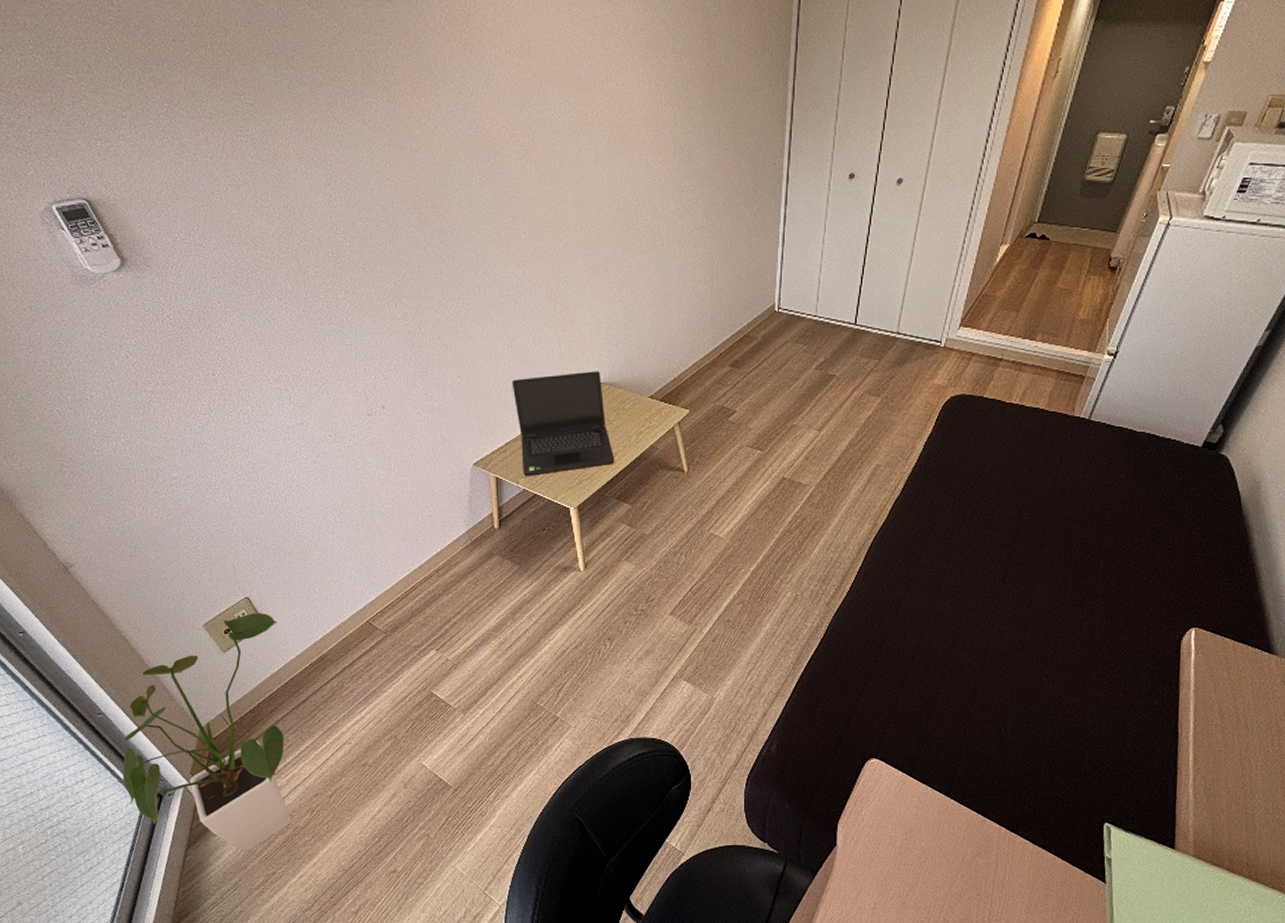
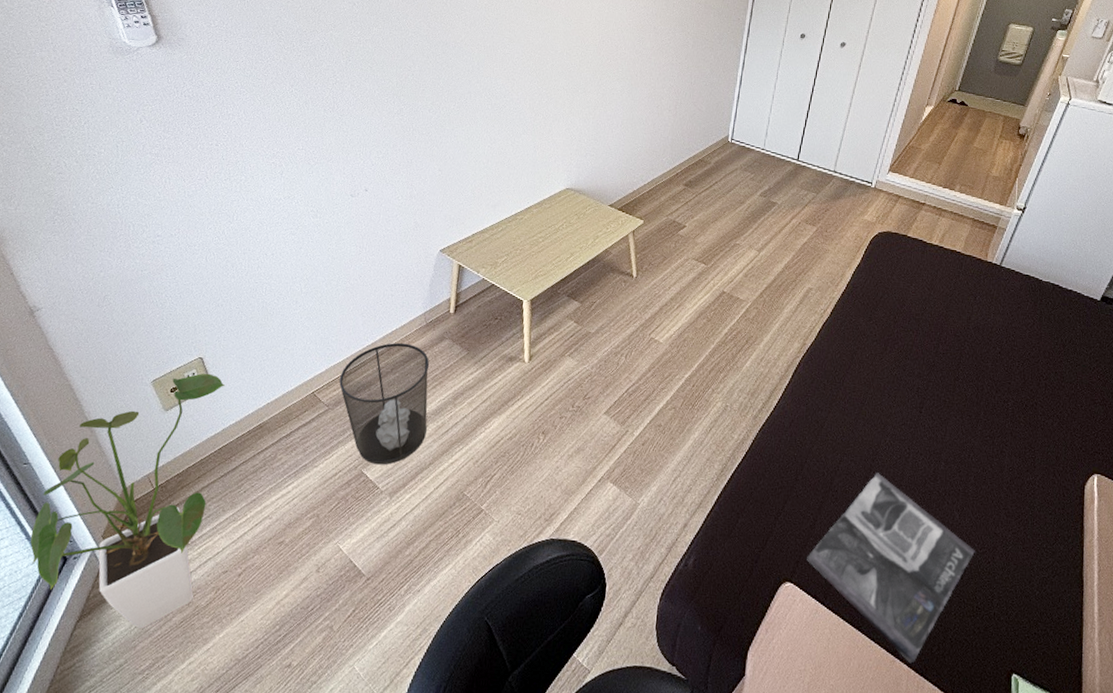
waste bin: none [392,563,490,684] -> present [339,342,430,465]
laptop: present [513,371,615,476] -> none [484,177,571,267]
magazine: none [891,647,1065,822] -> present [807,472,975,664]

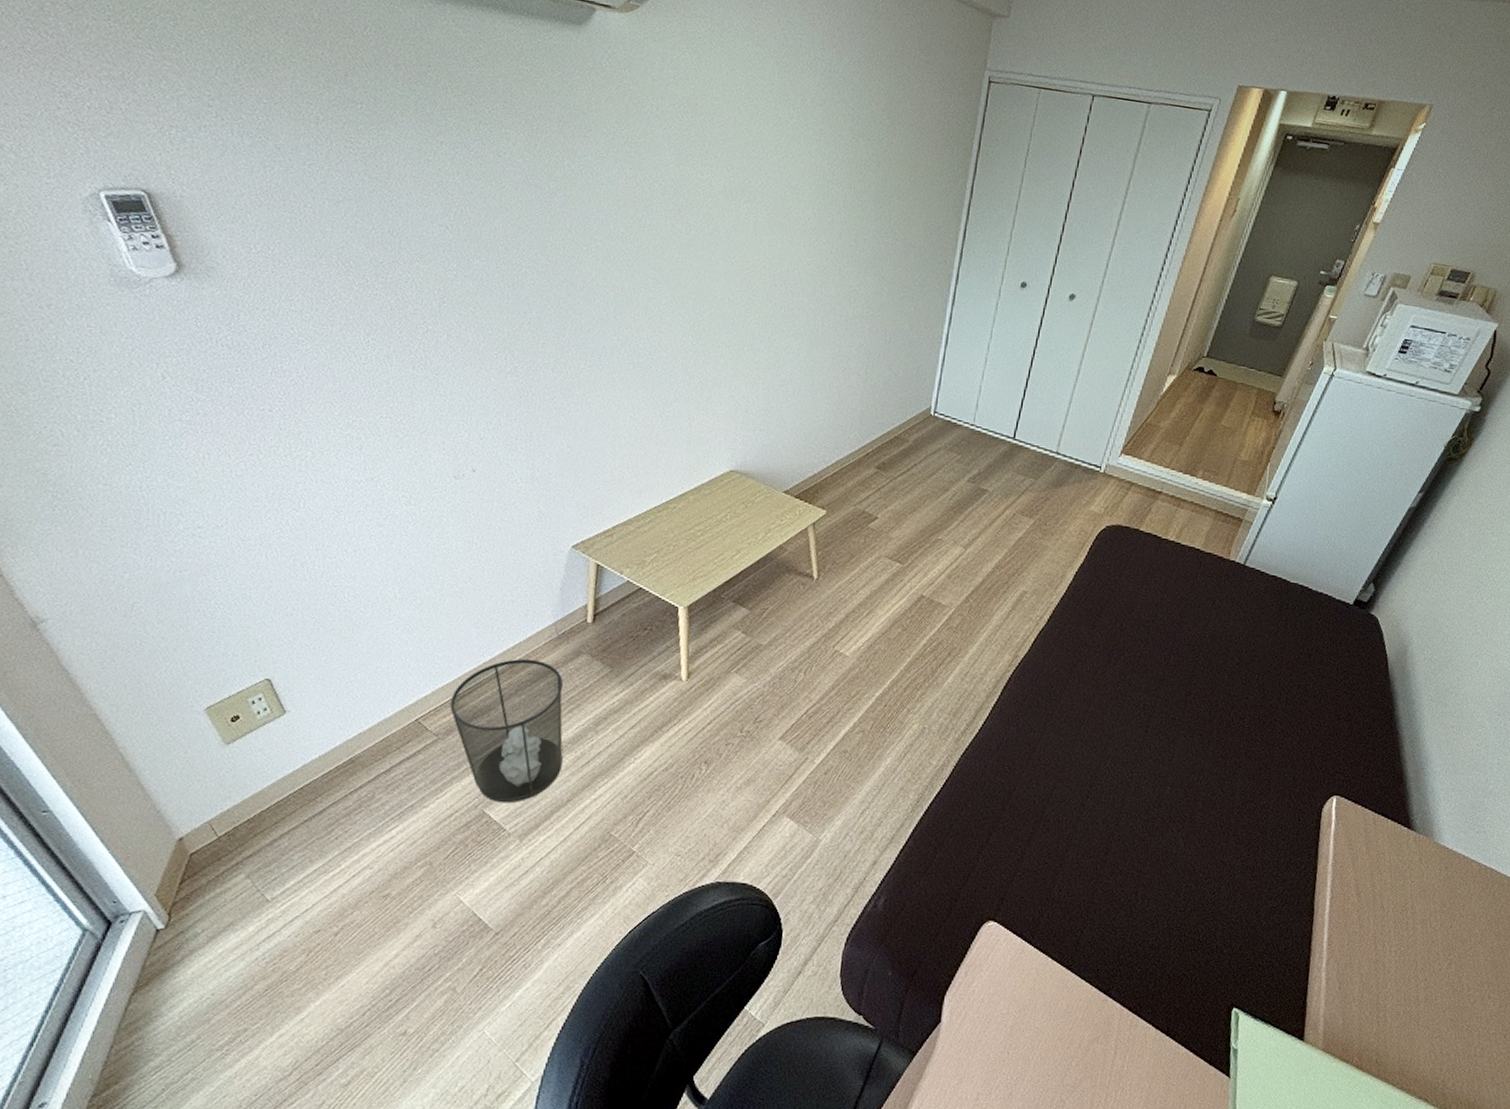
house plant: present [30,373,225,630] -> none [60,698,302,1001]
magazine: present [807,472,975,664] -> none [1013,799,1200,1002]

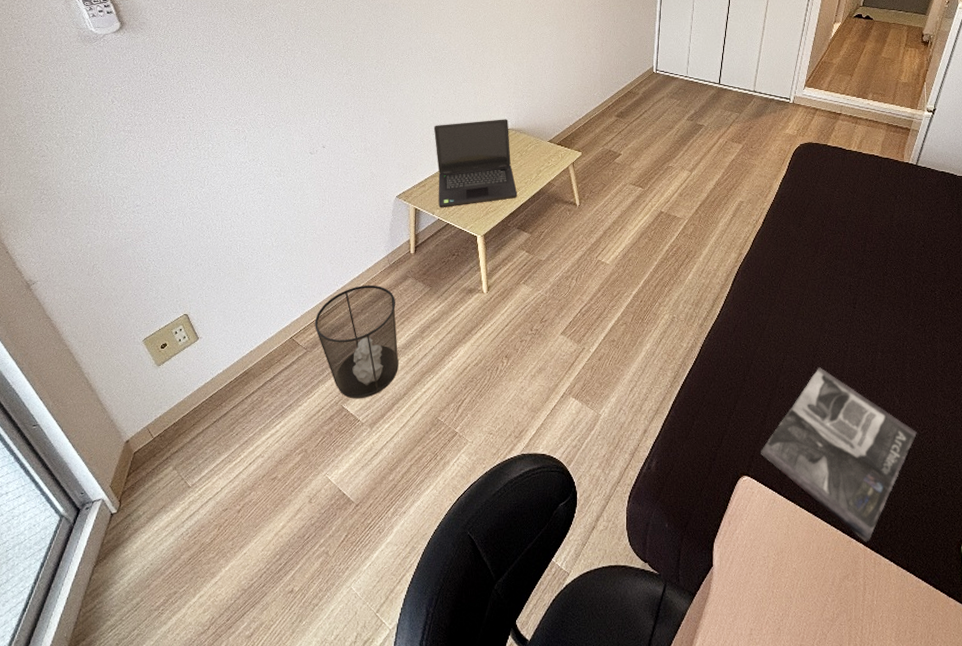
laptop: none [629,455,737,567] -> present [434,119,518,207]
magazine: none [1013,799,1200,1002] -> present [761,367,917,542]

